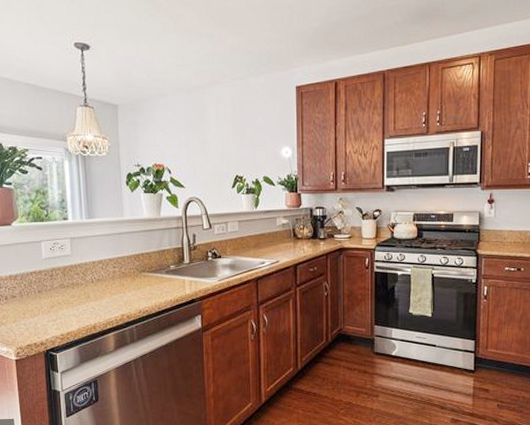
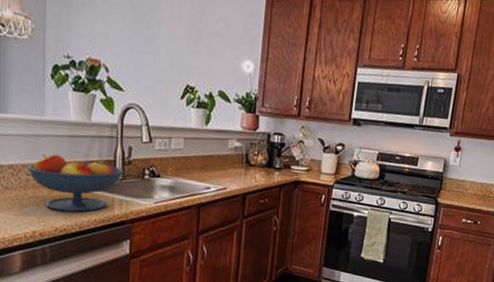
fruit bowl: none [114,247,191,295] -> present [28,153,124,212]

